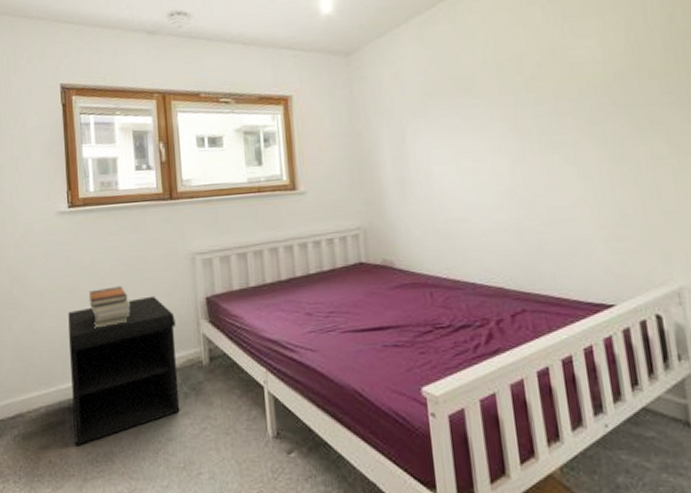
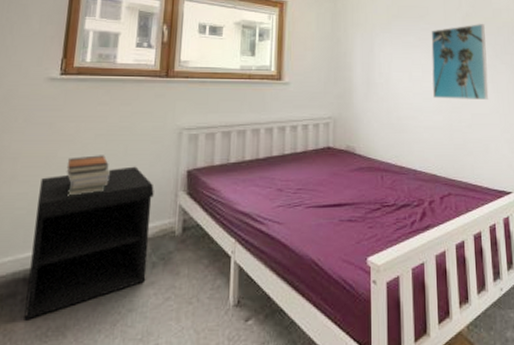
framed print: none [481,87,572,192] -> present [431,24,489,100]

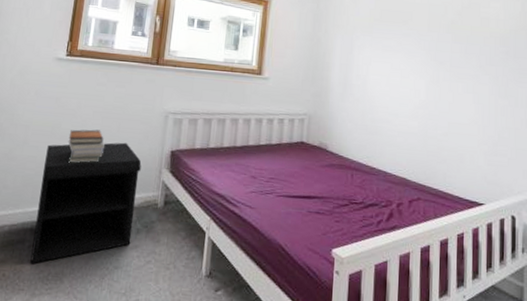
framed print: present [431,24,489,100] -> none [409,32,471,110]

